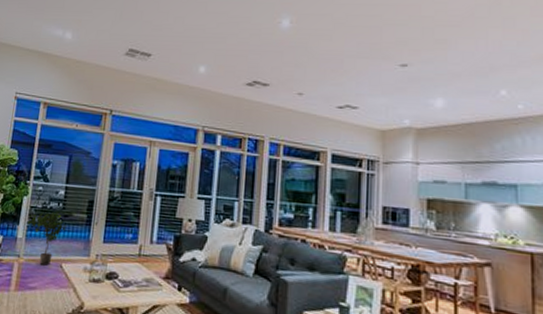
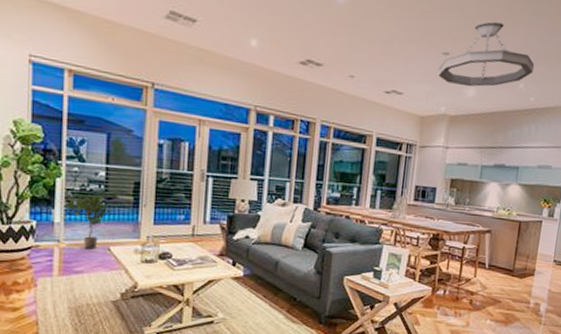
chandelier: none [397,30,517,97] -> present [438,22,535,87]

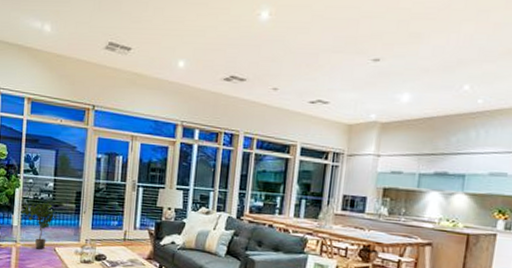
chandelier: present [438,22,535,87] -> none [368,23,483,92]

